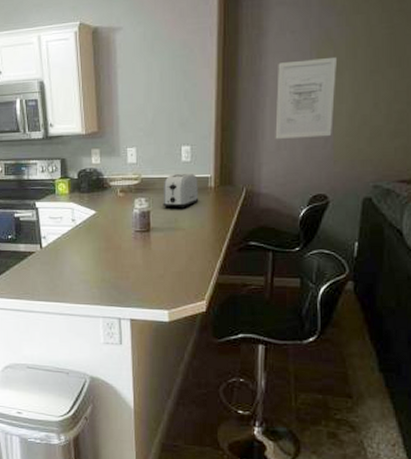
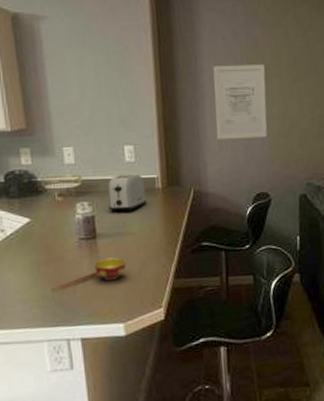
bowl: none [108,250,176,275] -> present [50,257,127,291]

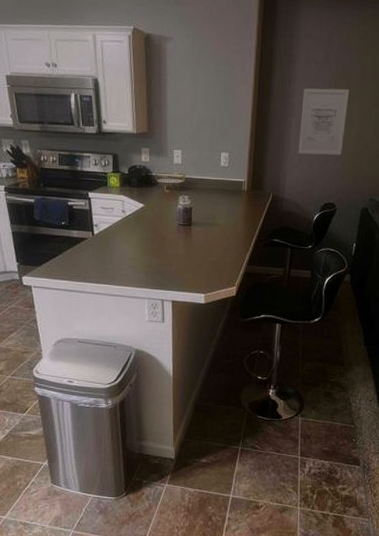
bowl: present [50,257,127,291] -> none [154,242,213,262]
toaster: present [107,175,147,212] -> none [203,177,234,207]

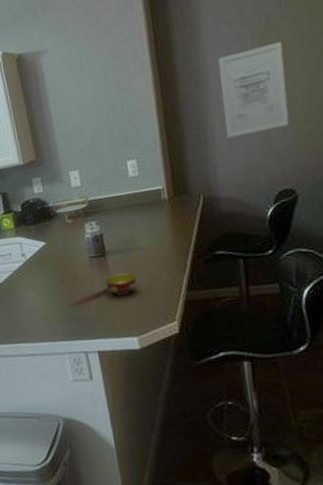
bowl: none [154,242,213,262] -> present [67,273,138,307]

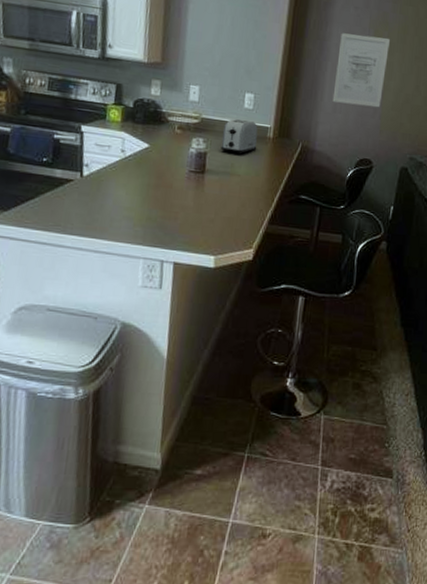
bowl: present [67,273,138,307] -> none [155,193,228,215]
toaster: none [112,188,154,228] -> present [220,119,258,155]

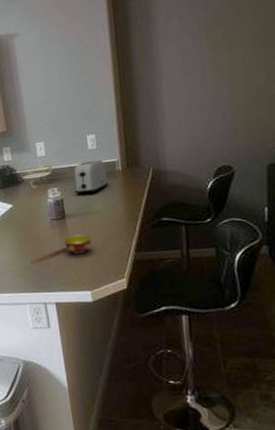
bowl: none [155,193,228,215] -> present [30,234,93,263]
wall art: present [332,33,391,108] -> none [169,35,230,118]

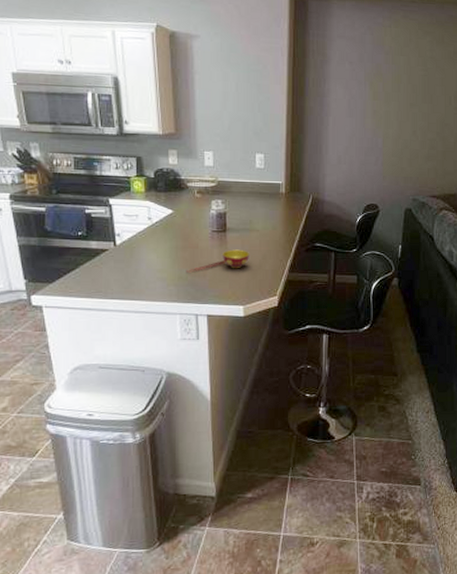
toaster: present [73,160,109,194] -> none [238,179,272,211]

